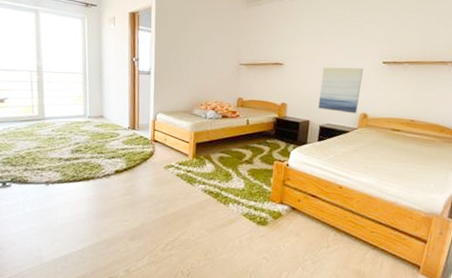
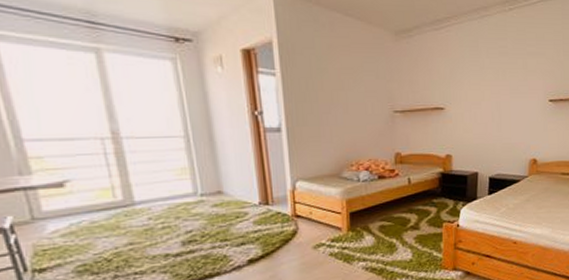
wall art: present [318,67,363,114] -> none [486,107,530,160]

